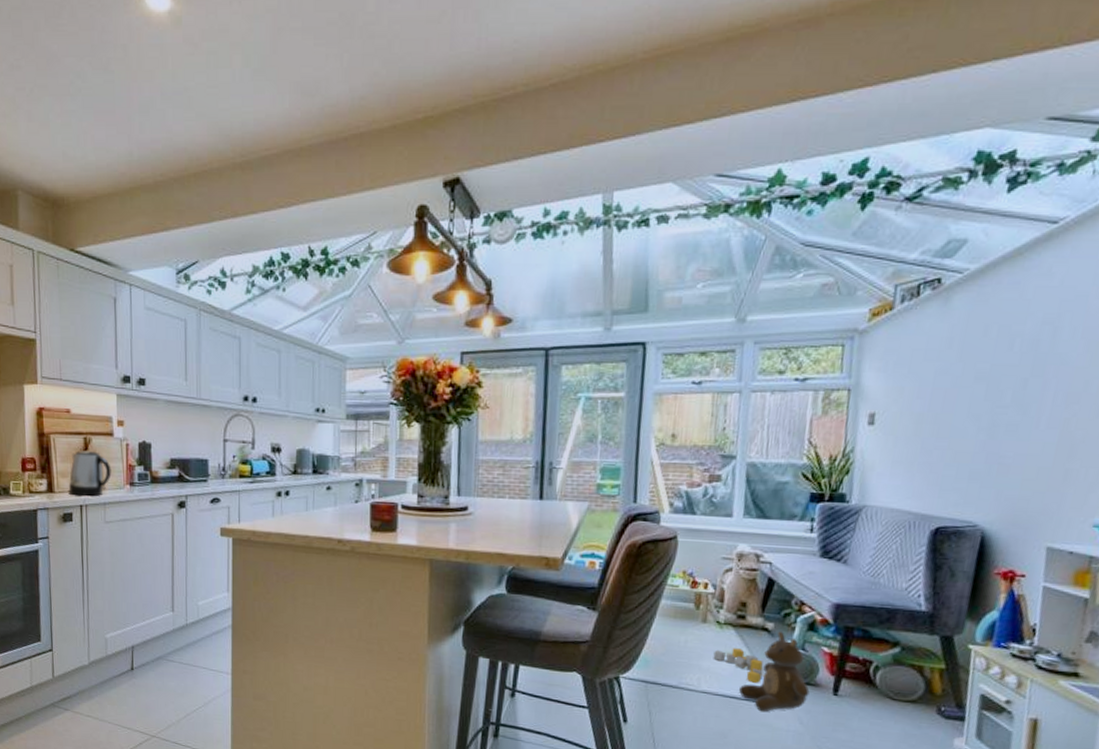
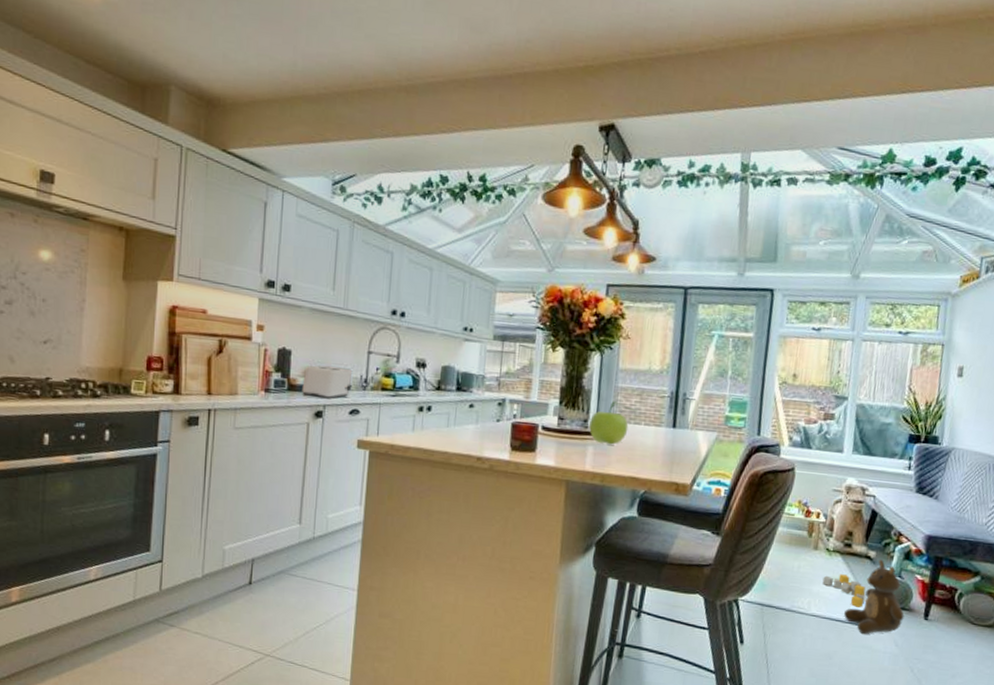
kettle: present [68,451,112,496] -> none [197,353,246,401]
toaster: none [164,456,211,489] -> present [302,365,353,400]
fruit: none [449,475,502,521] -> present [588,401,639,445]

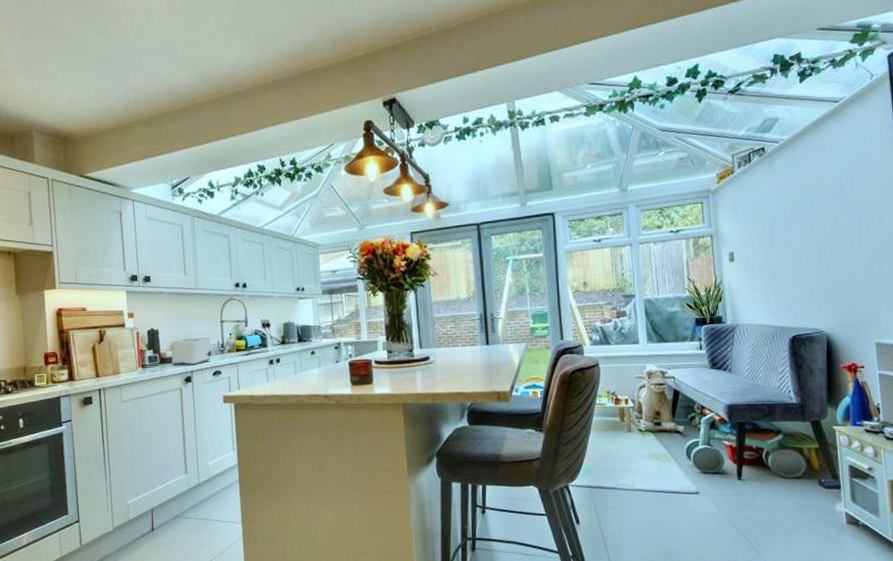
fruit: present [588,401,639,445] -> none [414,330,455,368]
toy blocks: present [822,574,866,607] -> none [640,450,681,477]
teddy bear: present [844,559,905,634] -> none [665,432,719,500]

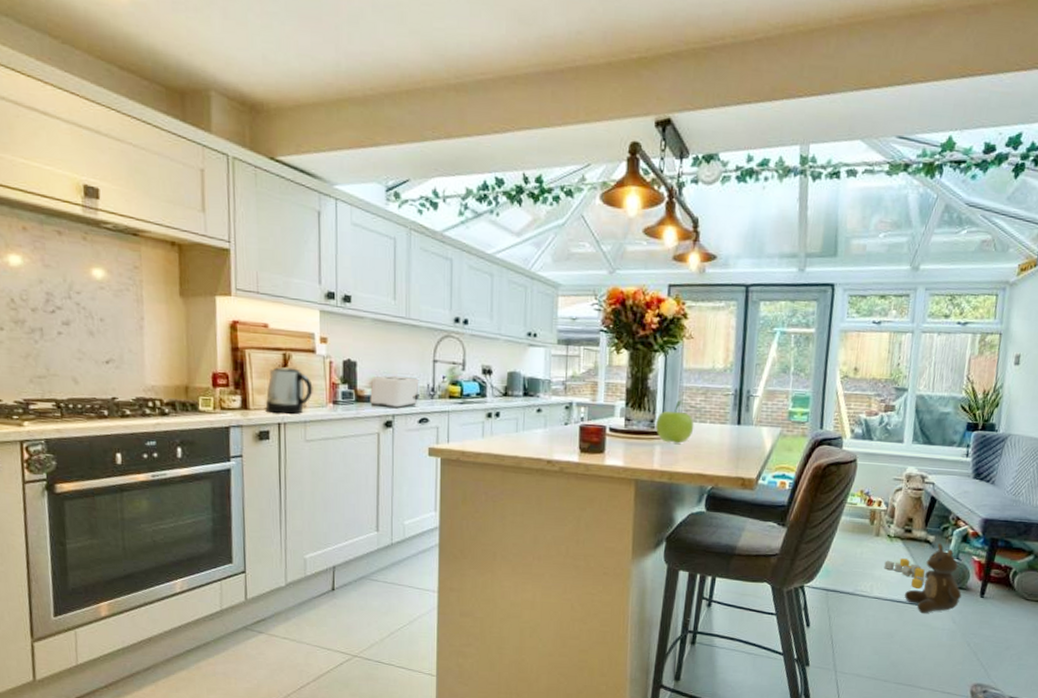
kettle: none [87,341,125,381] -> present [265,367,313,414]
fruit: none [414,330,455,368] -> present [655,401,704,444]
toy blocks: none [640,450,681,477] -> present [884,558,925,589]
teddy bear: none [665,432,719,500] -> present [905,543,962,613]

